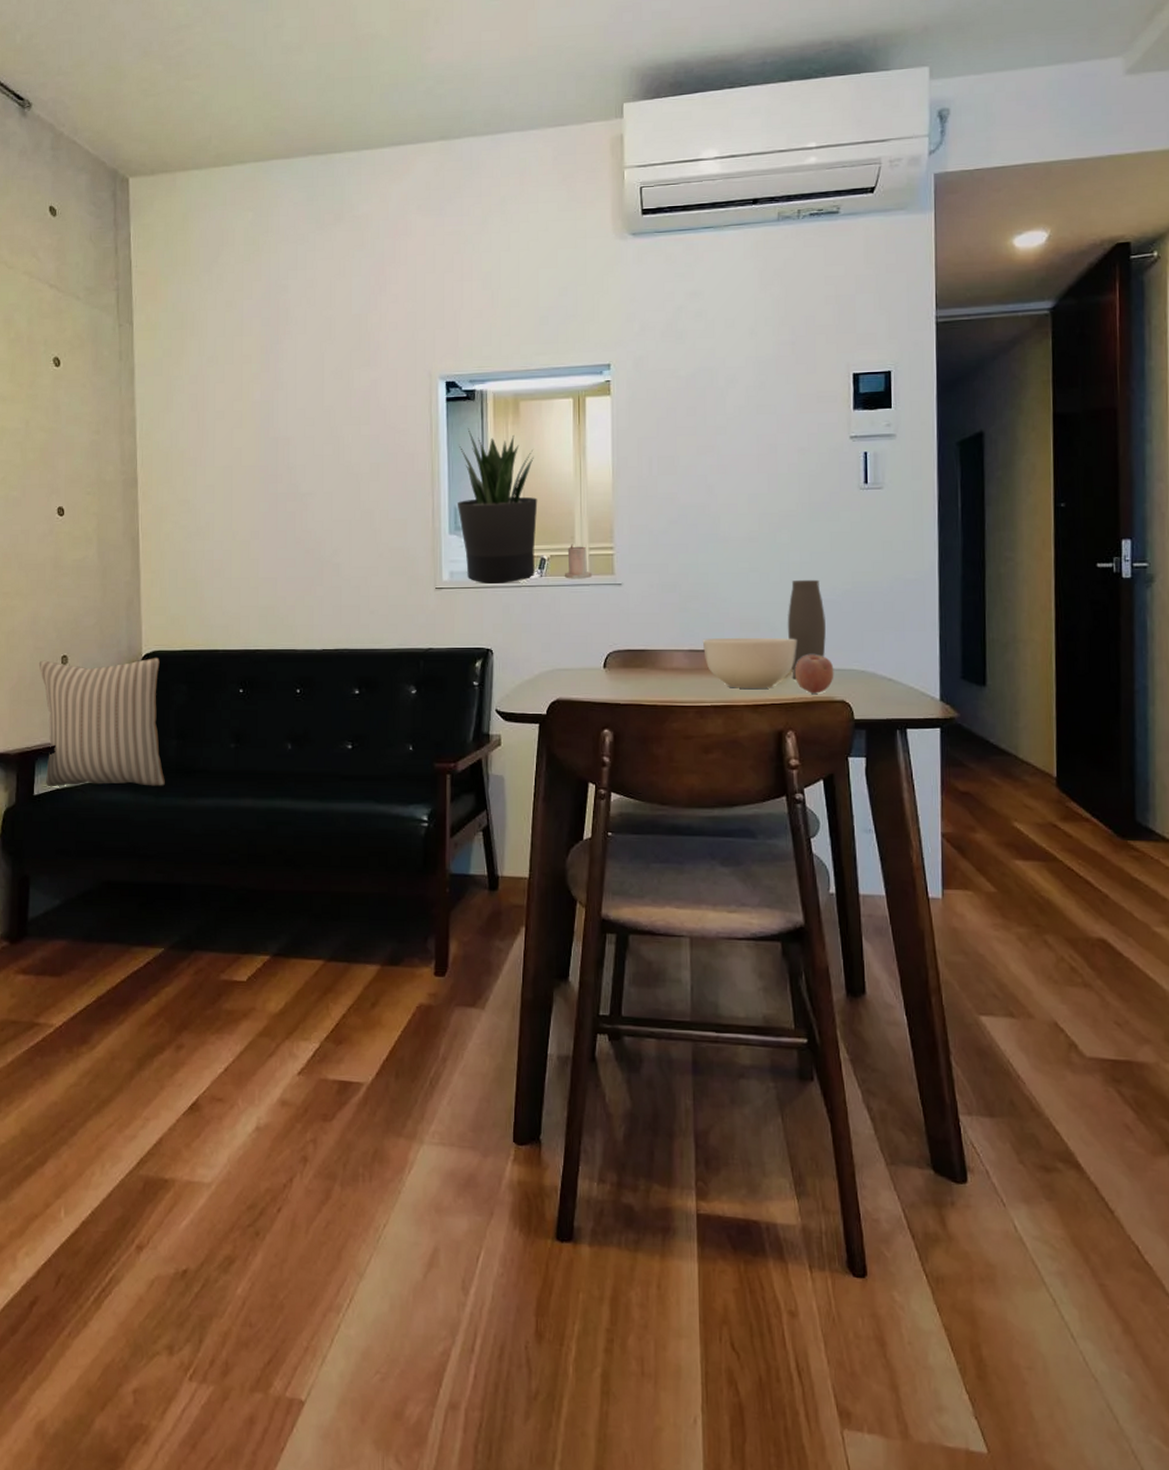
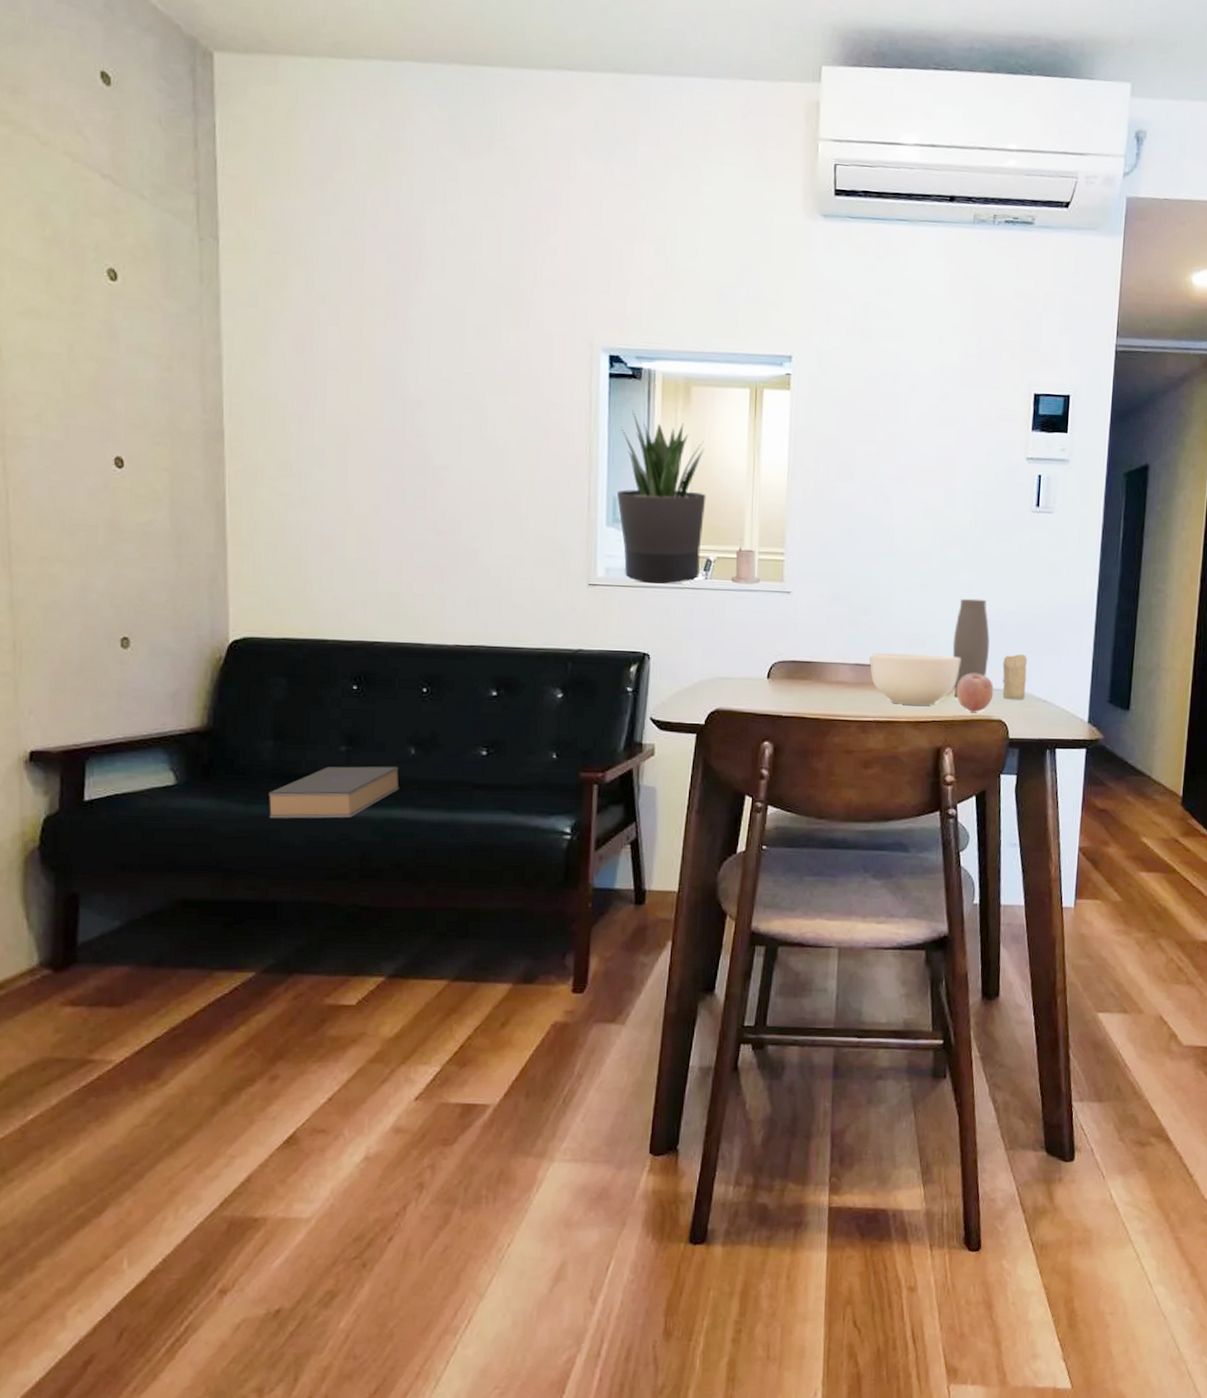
pillow: present [38,658,165,788] -> none [89,642,258,794]
book: none [173,760,279,811] -> present [268,766,400,820]
candle: none [841,633,869,680] -> present [1002,654,1027,700]

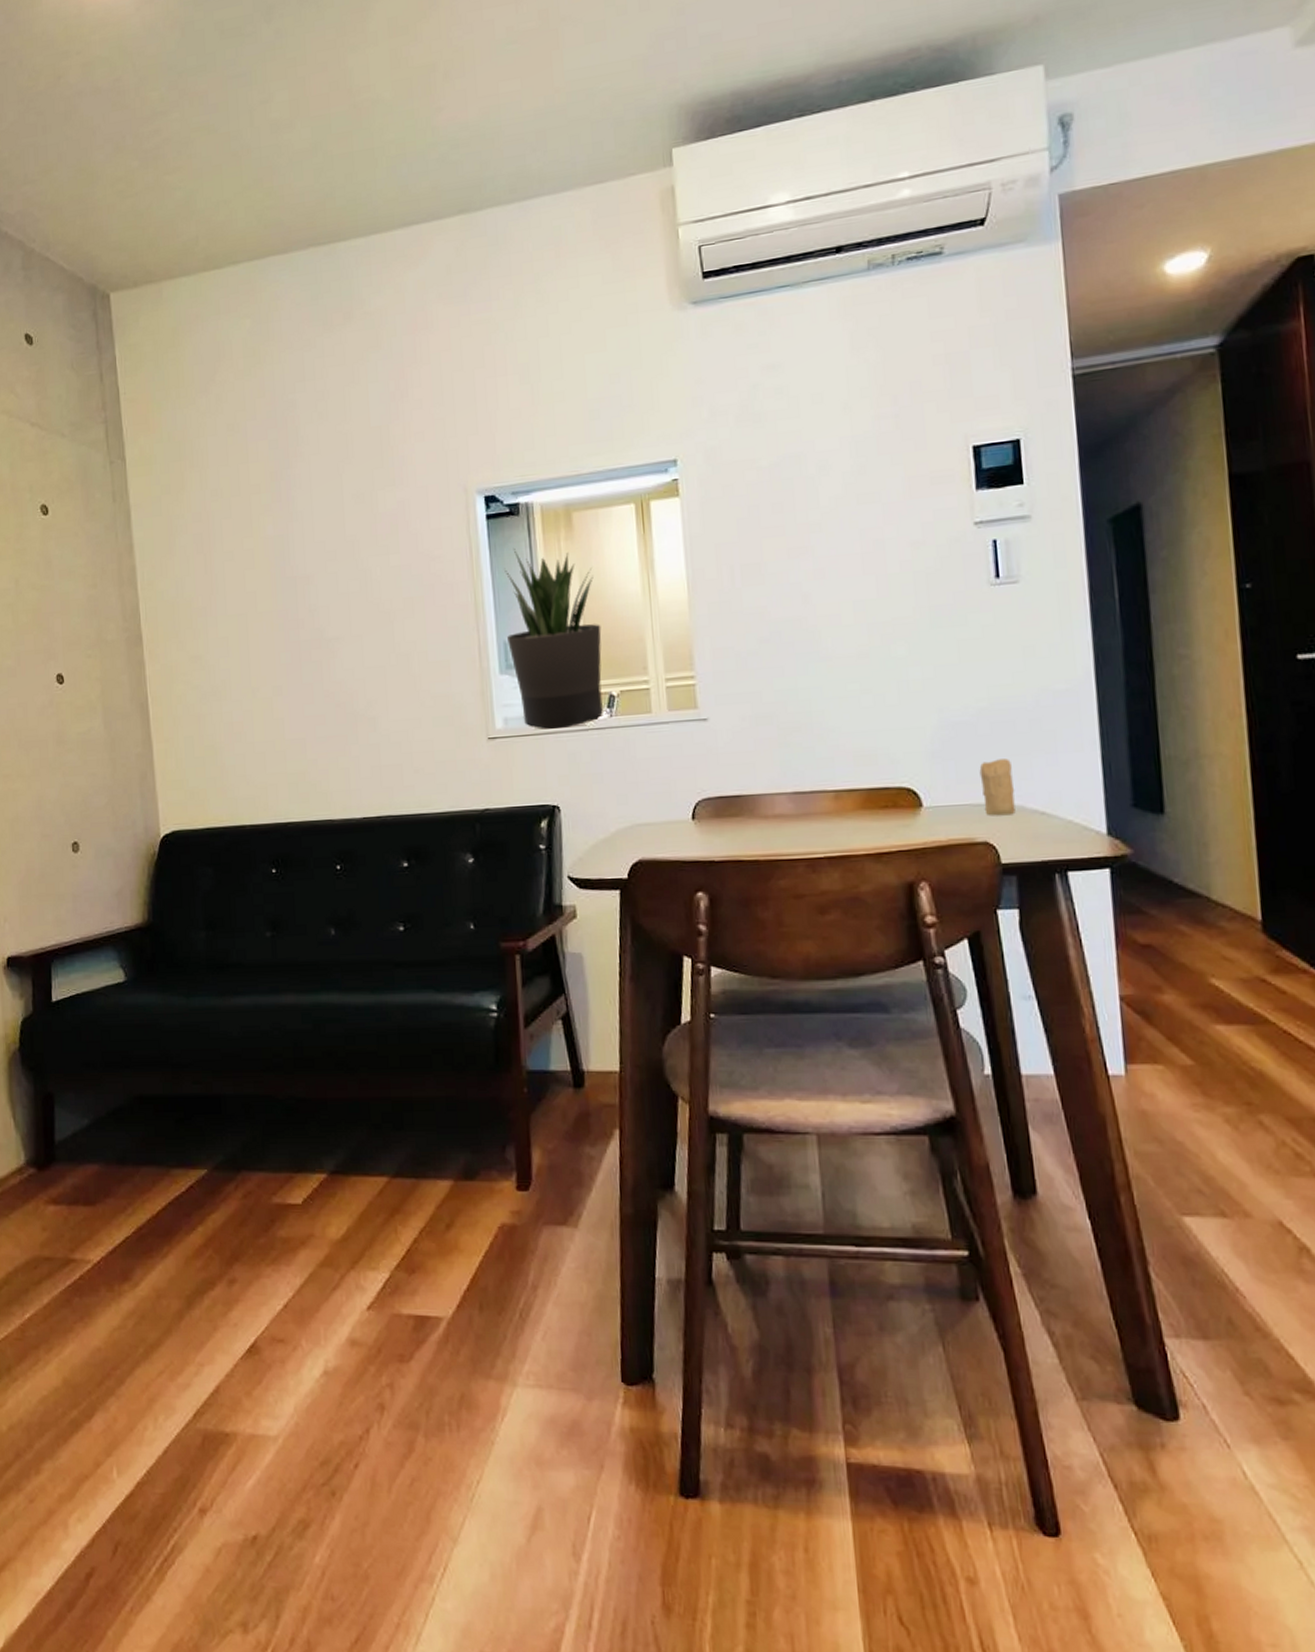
book: present [268,766,400,820] -> none [205,949,324,1011]
candle: present [732,546,760,585] -> none [639,675,671,717]
bowl: present [869,653,962,706] -> none [808,770,925,835]
vase: present [952,598,990,698] -> none [910,697,960,820]
fruit: present [956,673,994,712] -> none [923,788,973,836]

